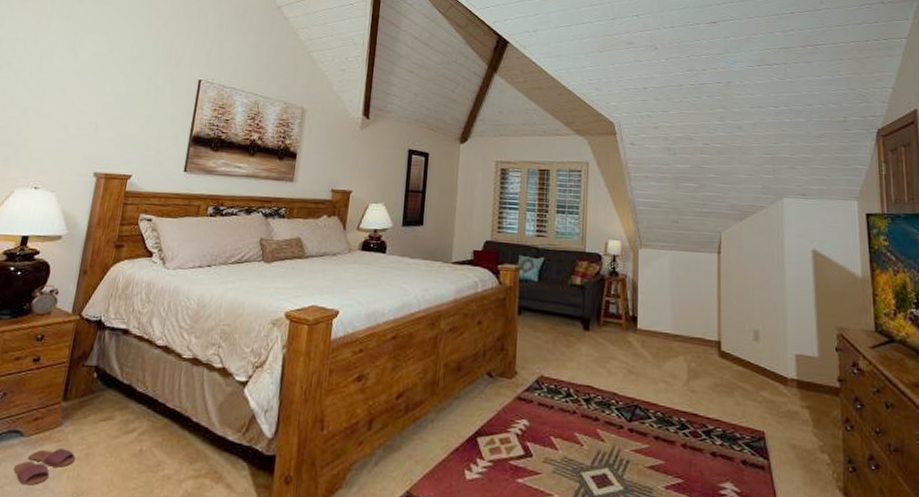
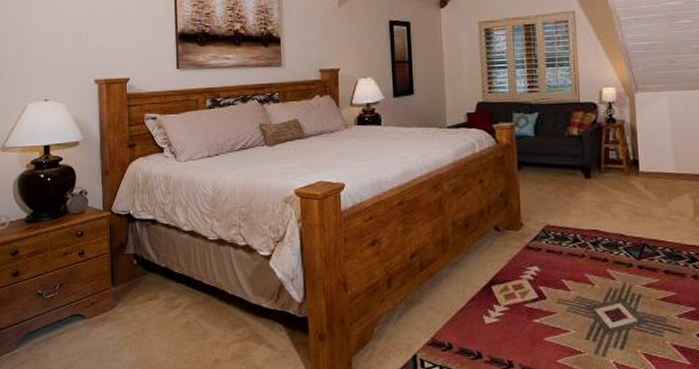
slippers: present [13,448,76,486] -> none [83,326,133,358]

